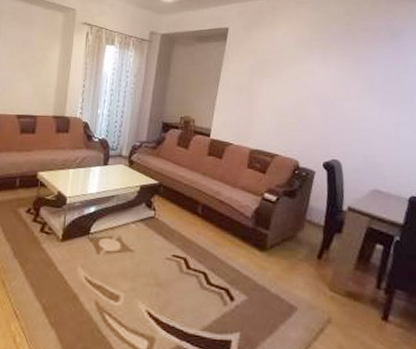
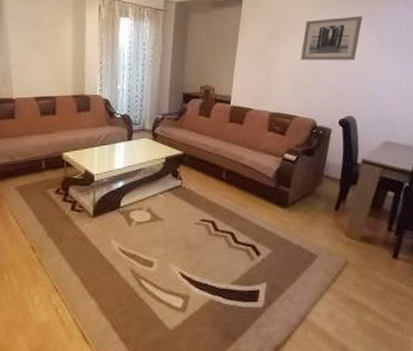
wall art: none [283,59,350,103] -> present [300,16,363,61]

